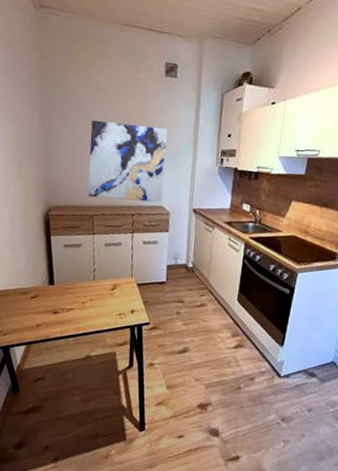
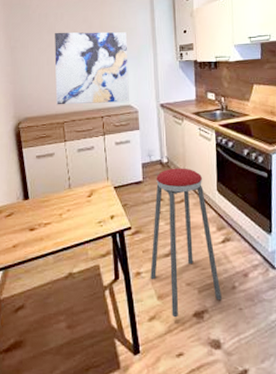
music stool: none [162,273,227,406] -> present [150,168,222,318]

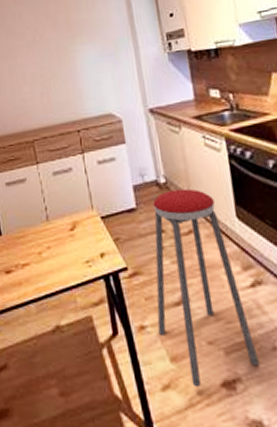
wall art: present [54,32,129,105] -> none [14,24,110,121]

